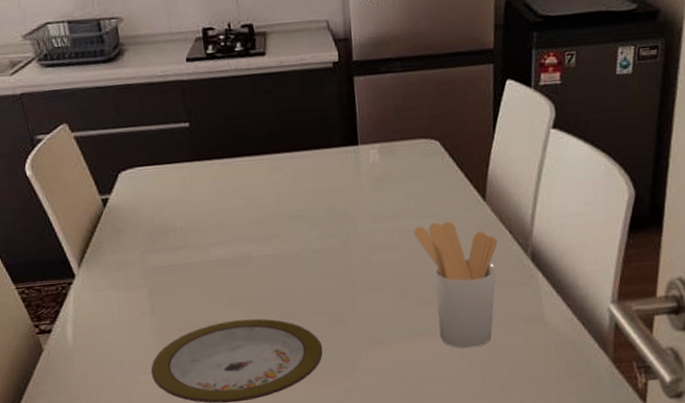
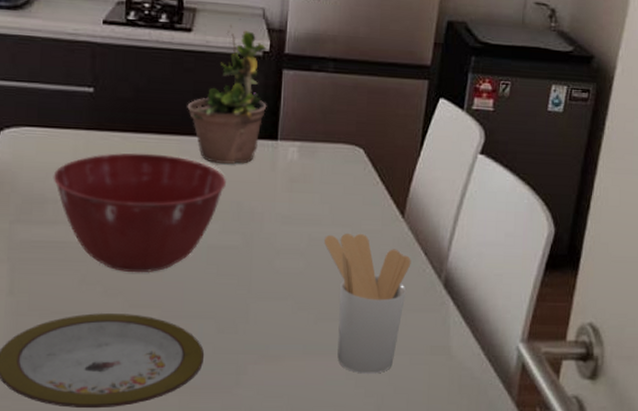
mixing bowl: none [168,173,318,283] -> present [53,153,226,273]
potted plant: none [272,34,344,175] -> present [187,19,267,164]

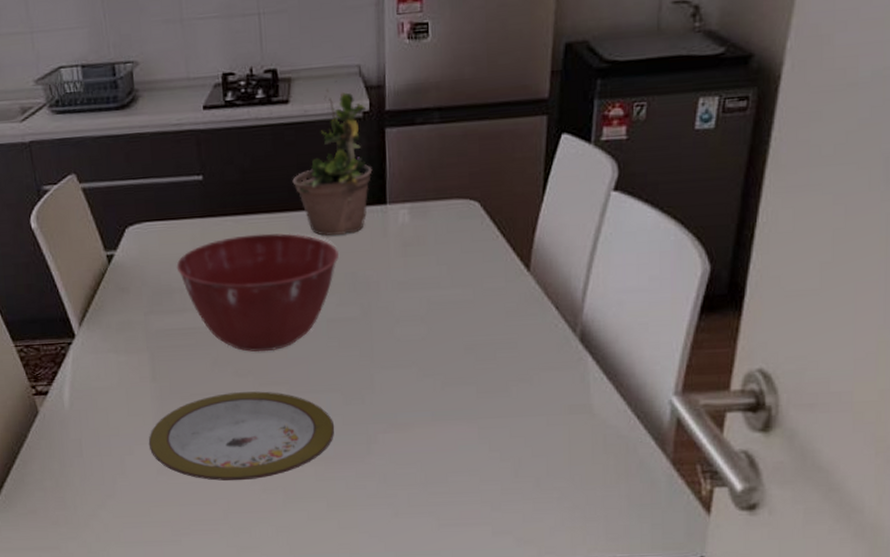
utensil holder: present [323,233,411,374] -> none [444,292,541,438]

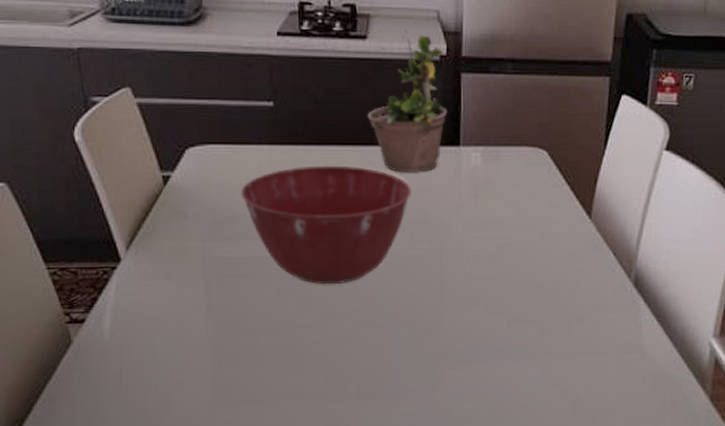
plate: present [148,391,335,481] -> none [200,325,402,418]

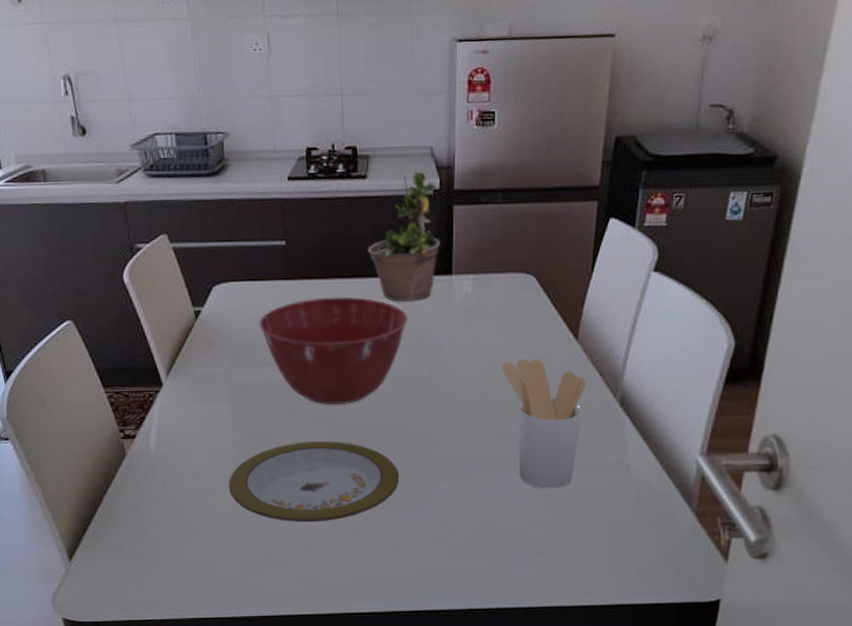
plate: none [200,325,402,418] -> present [228,441,400,523]
utensil holder: none [512,236,600,374] -> present [501,358,587,489]

